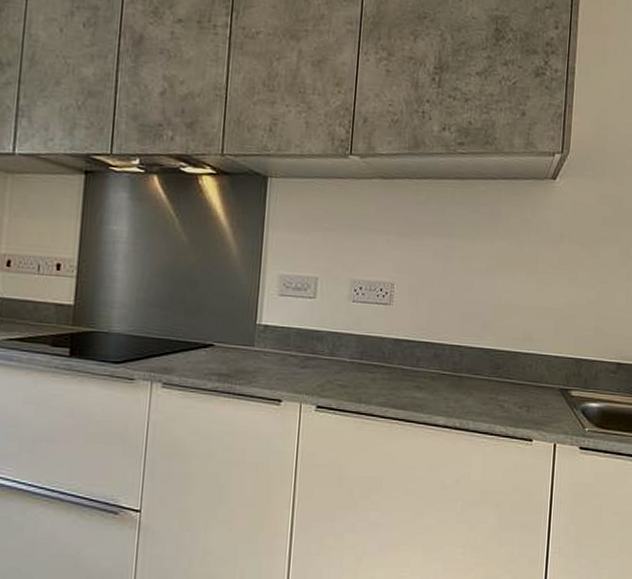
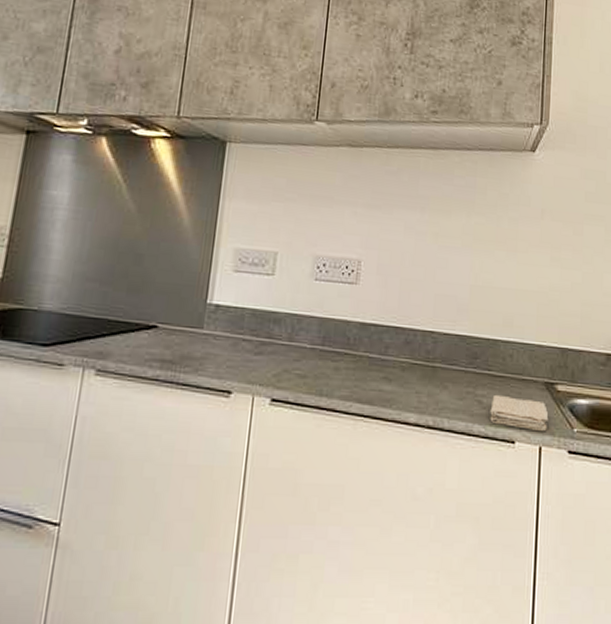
washcloth: none [510,399,563,431] -> present [490,394,549,432]

